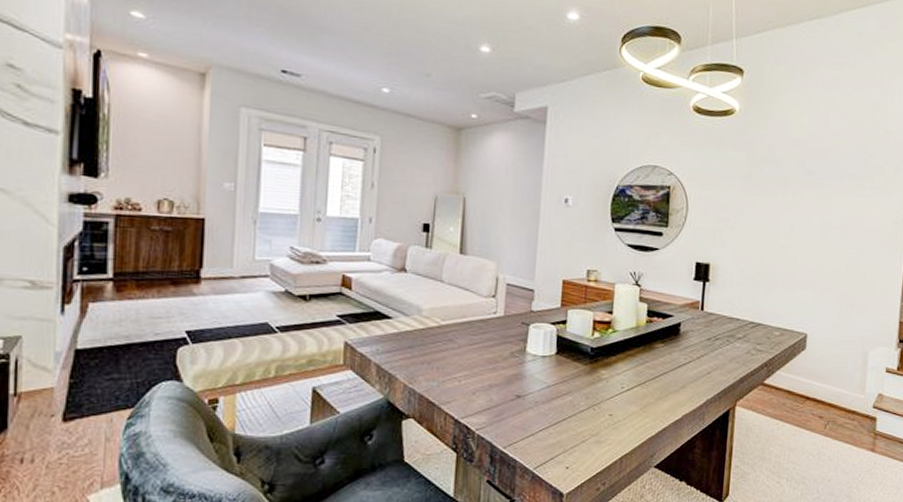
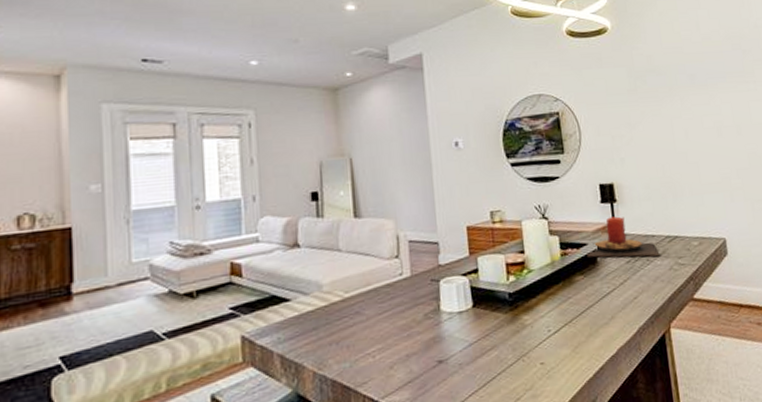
candle: none [671,295,741,340] -> present [587,216,660,259]

